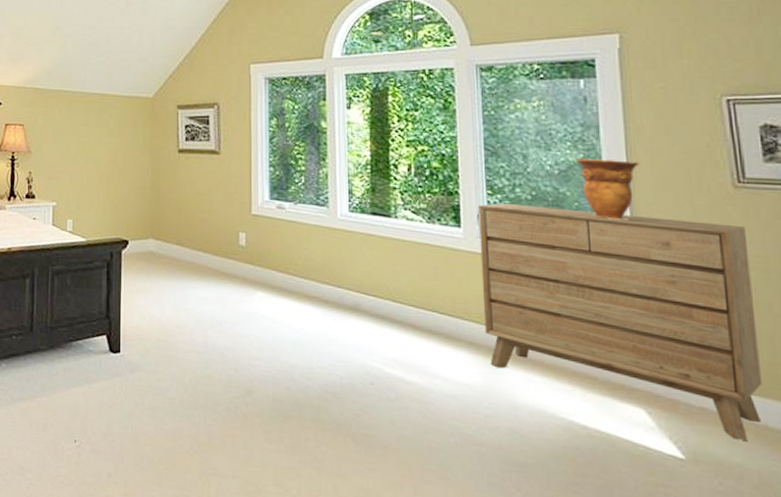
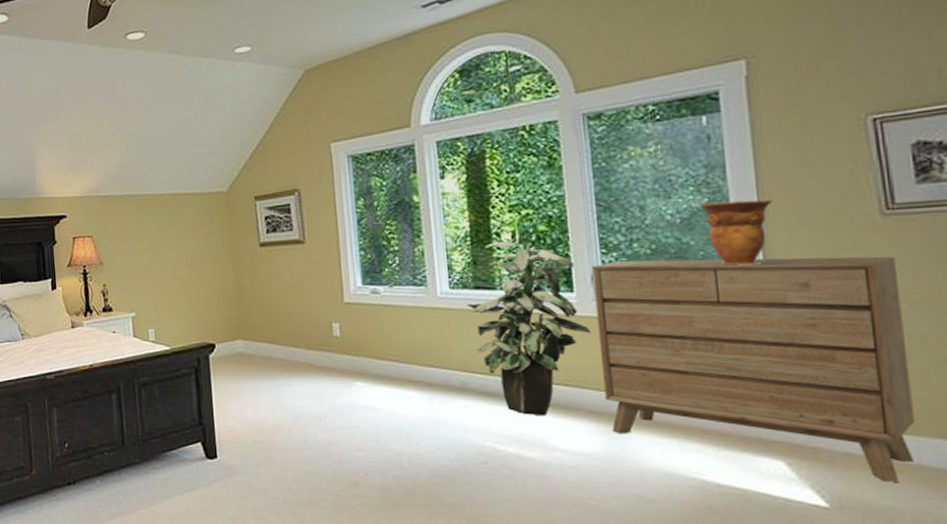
indoor plant: none [363,173,475,343] -> present [466,242,591,416]

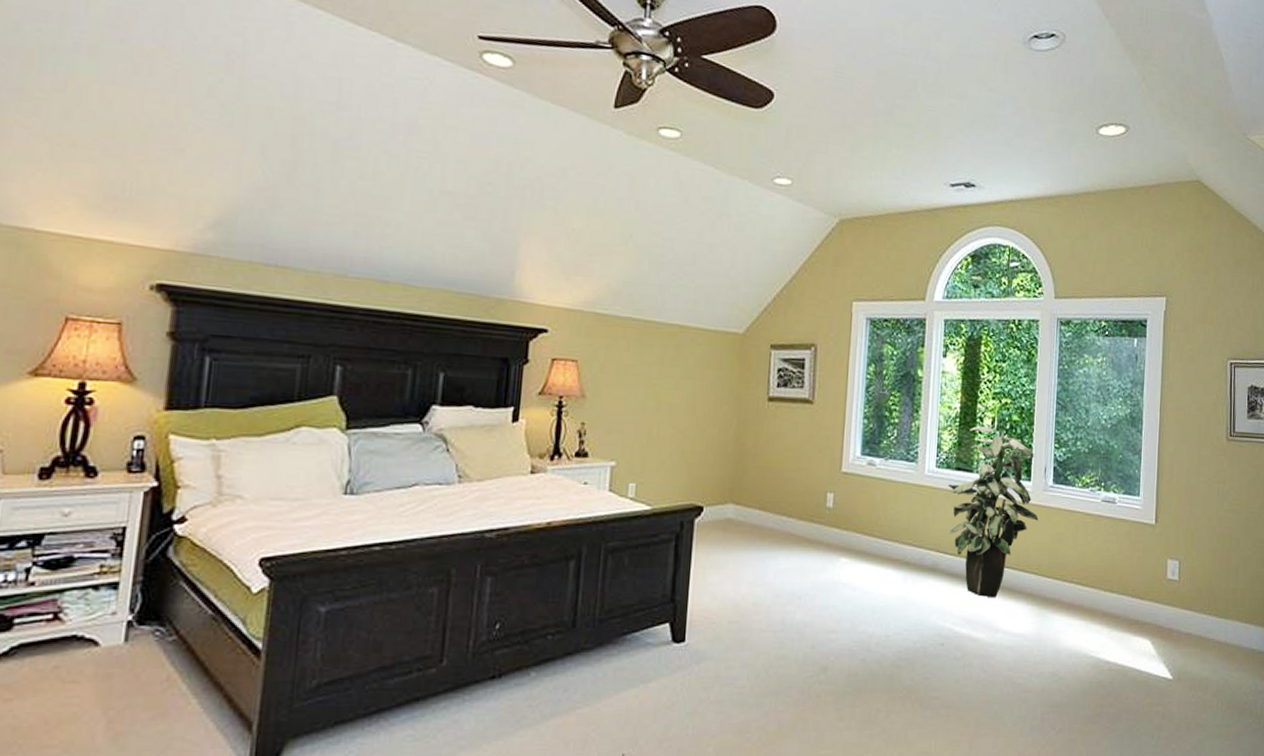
dresser: present [592,256,914,482] -> none [1041,456,1231,657]
decorative vase: present [700,200,773,266] -> none [1124,412,1168,471]

